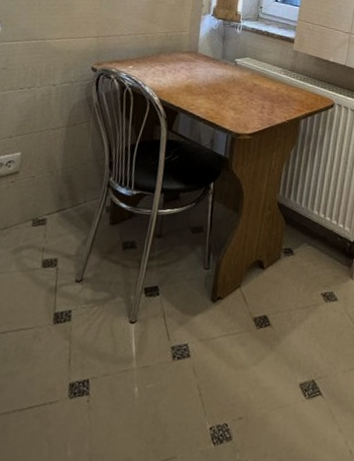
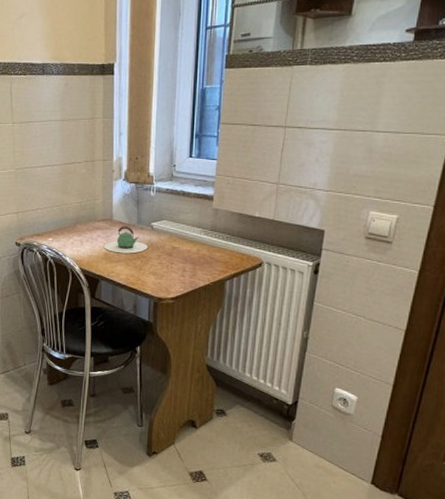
teapot: none [186,59,230,88] -> present [104,225,148,254]

